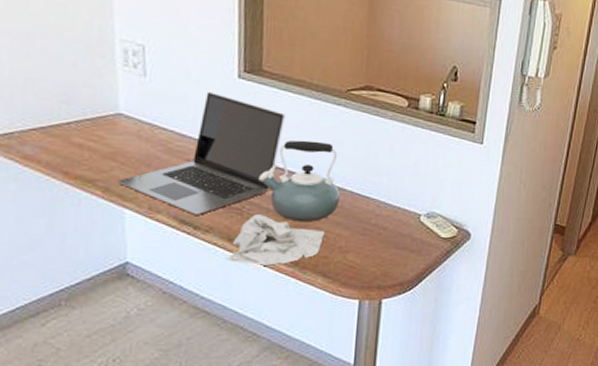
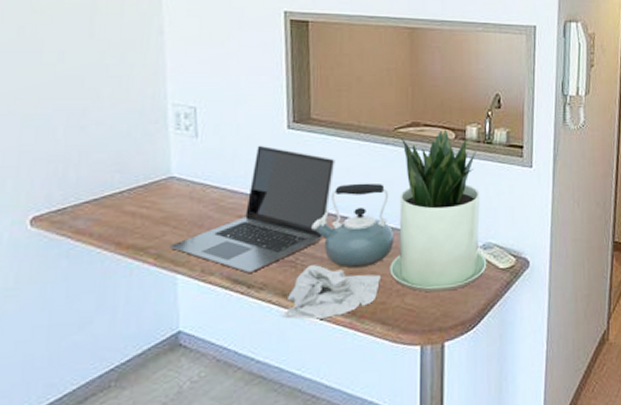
planter: none [333,96,432,253] -> present [389,129,487,293]

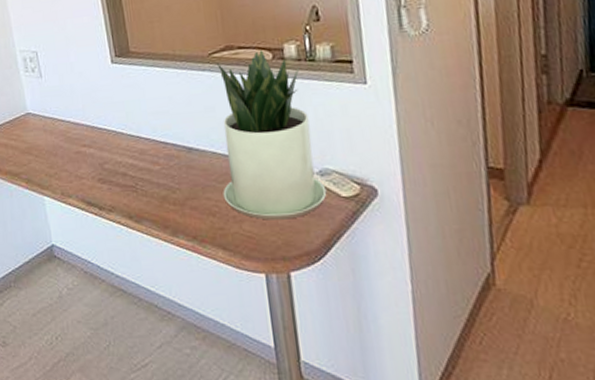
laptop: present [170,145,335,273] -> none [35,80,158,196]
tissue: present [279,265,380,320] -> none [129,190,216,241]
kettle: present [311,183,395,269] -> none [145,110,224,194]

